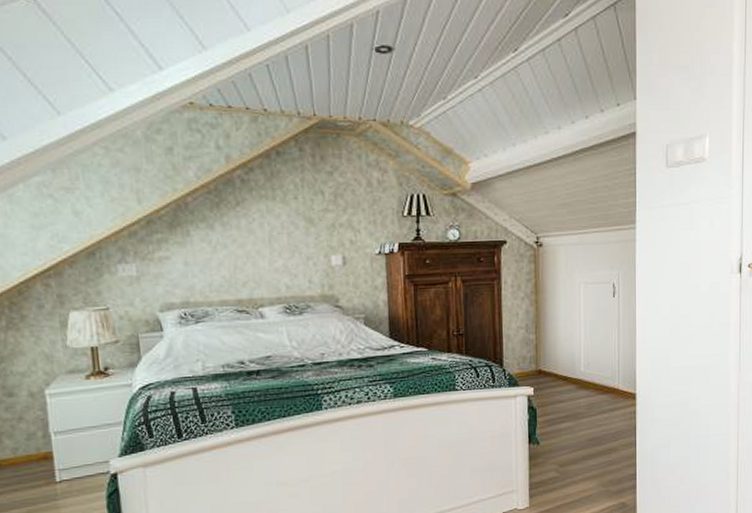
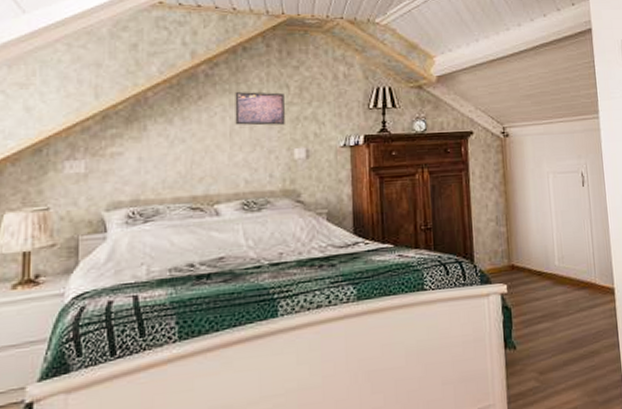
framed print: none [271,198,321,232] -> present [235,92,285,126]

